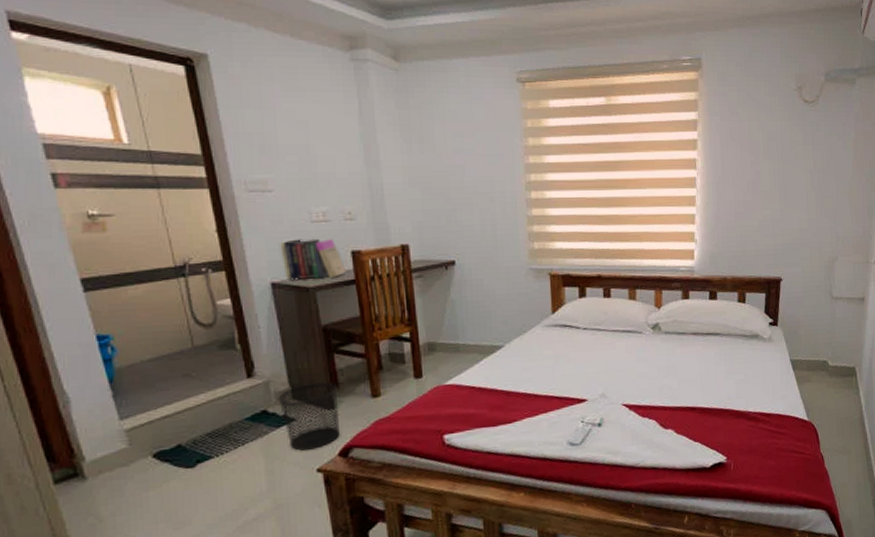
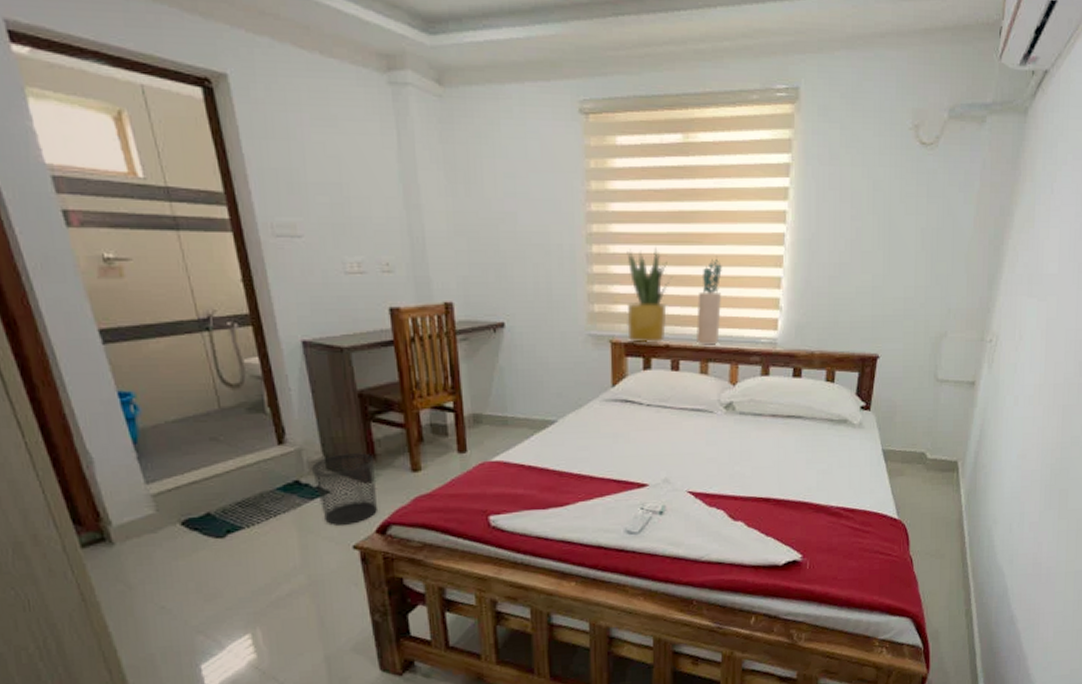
books: present [280,238,346,280] -> none [311,292,383,338]
planter: none [561,192,601,275] -> present [626,247,672,343]
vase: none [623,198,645,275] -> present [695,256,722,345]

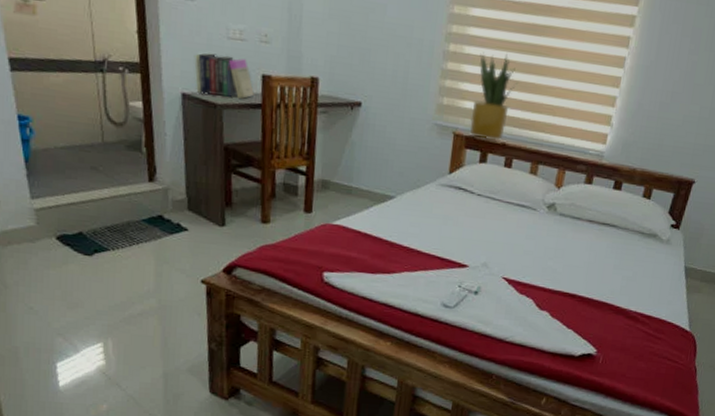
books: none [311,292,383,338] -> present [195,53,254,99]
waste bin: present [311,451,379,525] -> none [174,197,231,261]
vase: present [695,256,722,345] -> none [530,70,564,150]

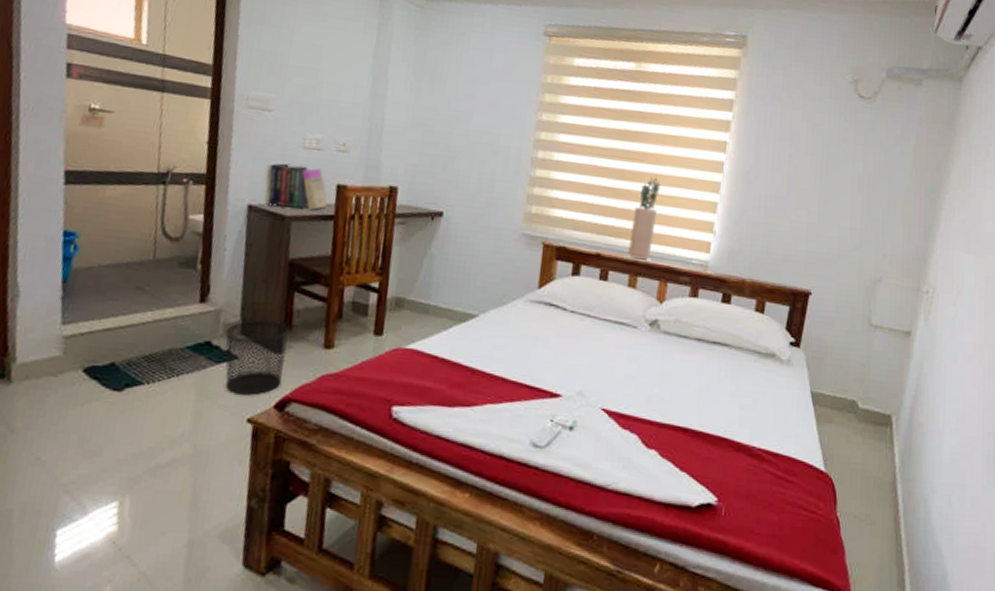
waste bin: none [174,197,231,261] -> present [225,319,290,395]
planter: present [469,51,518,140] -> none [560,158,611,250]
vase: none [530,70,564,150] -> present [627,175,660,260]

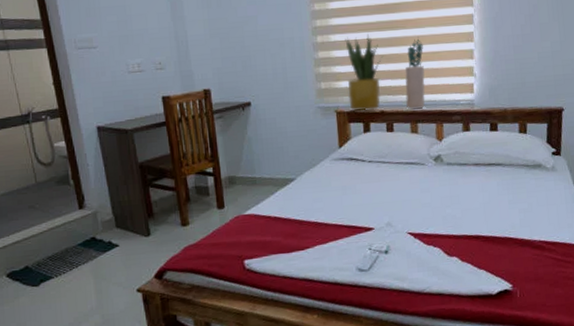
waste bin: present [225,319,290,395] -> none [104,212,156,273]
books: present [264,163,327,210] -> none [103,87,158,124]
planter: none [560,158,611,250] -> present [345,34,383,111]

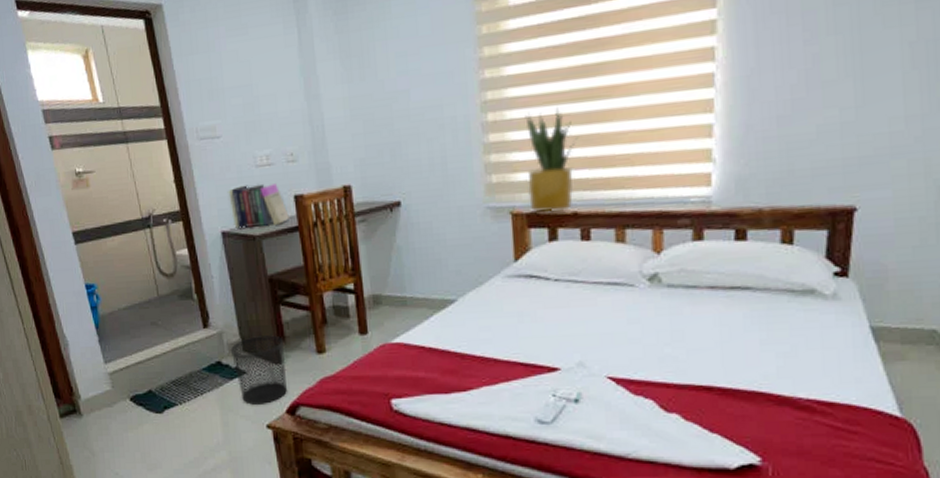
books: none [103,87,158,124] -> present [228,184,289,228]
waste bin: none [104,212,156,273] -> present [230,334,288,405]
vase: present [405,37,426,109] -> none [608,109,639,210]

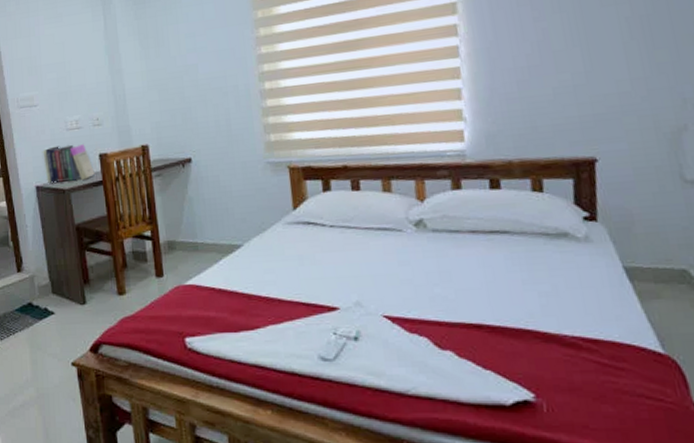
waste bin: present [230,334,288,405] -> none [40,277,92,343]
planter: present [525,107,578,213] -> none [297,76,344,167]

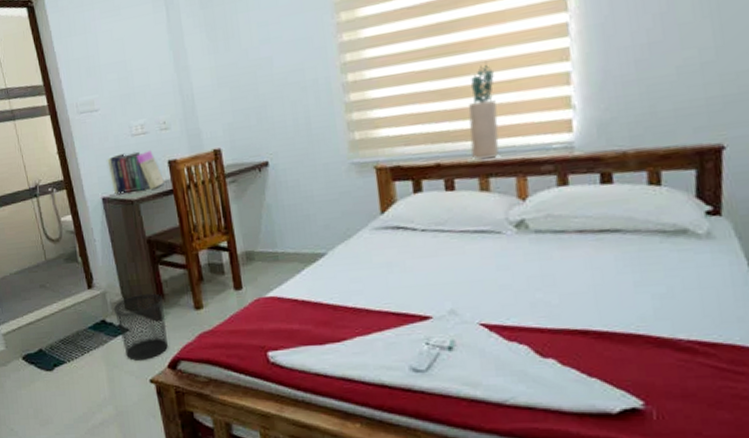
waste bin: none [40,277,92,343] -> present [113,292,169,361]
vase: none [372,77,400,163] -> present [468,62,499,159]

